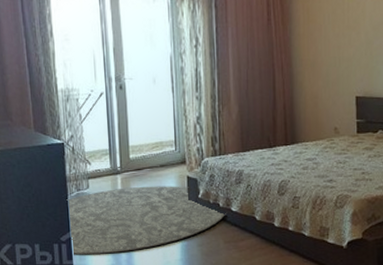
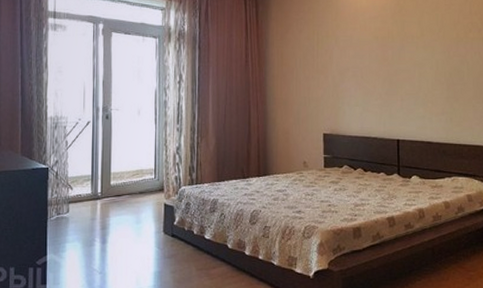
rug: present [66,186,227,255] -> none [46,212,201,280]

